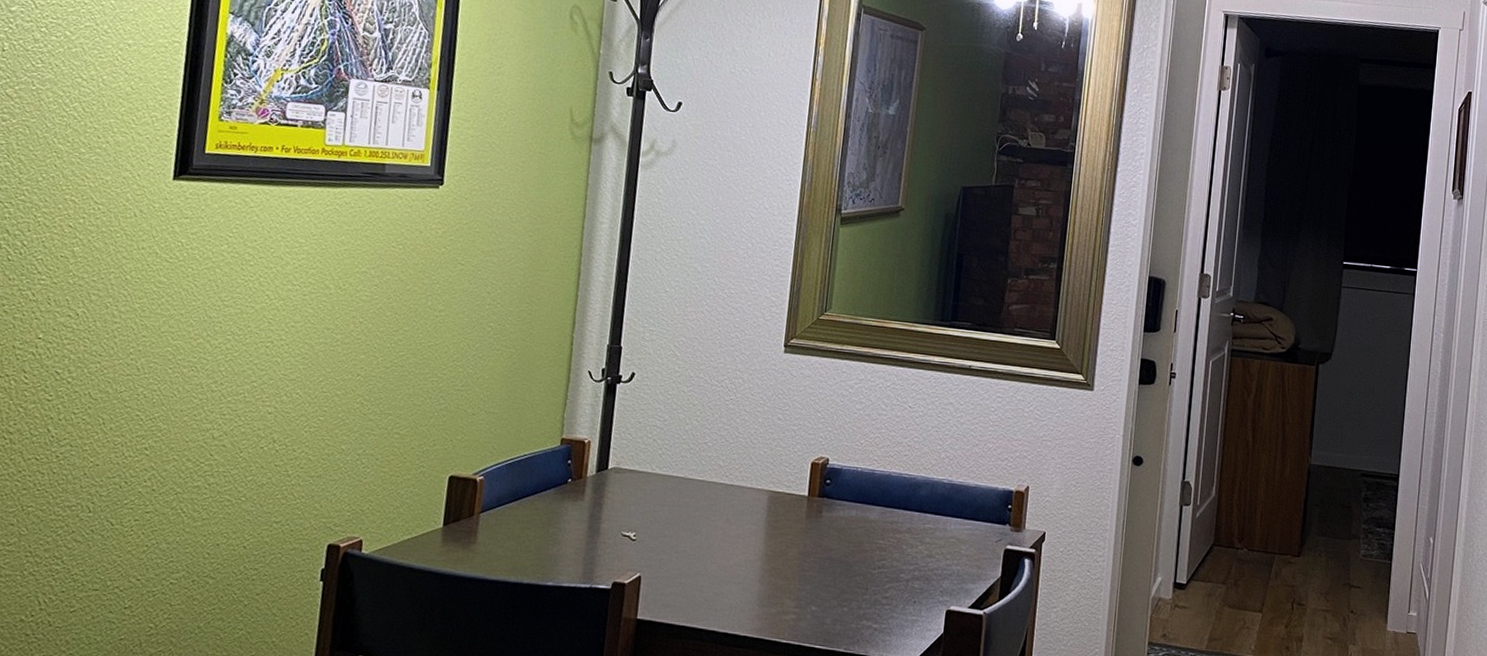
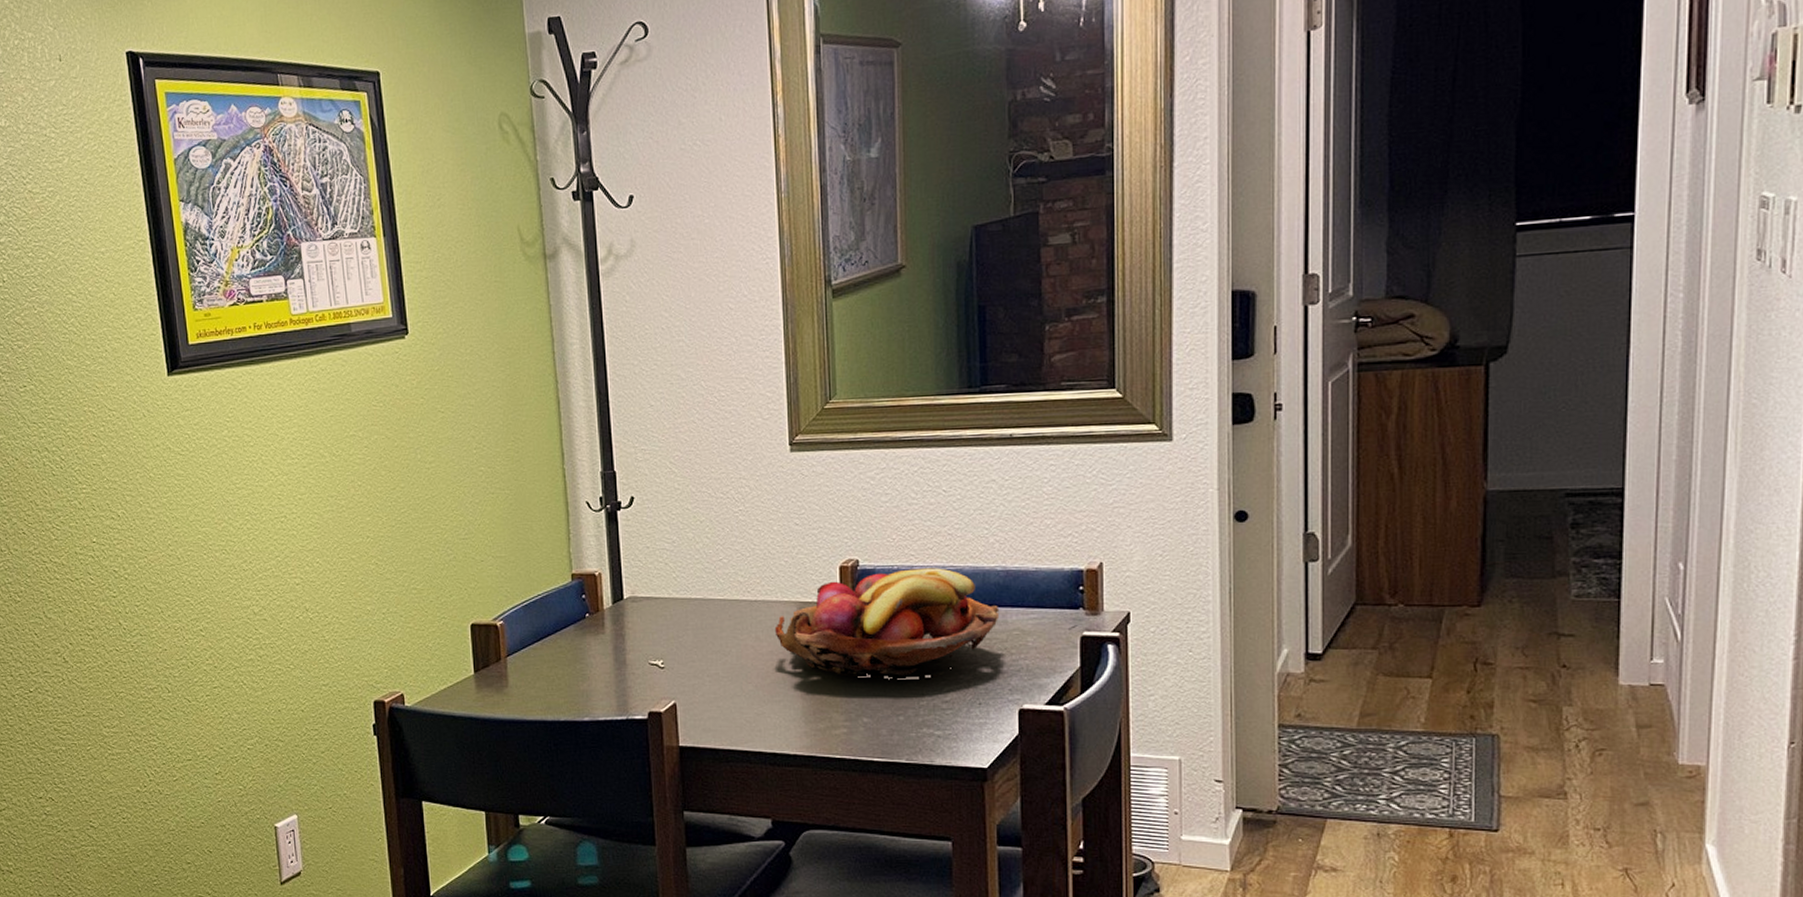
fruit basket: none [744,472,942,573] -> present [774,568,1000,677]

